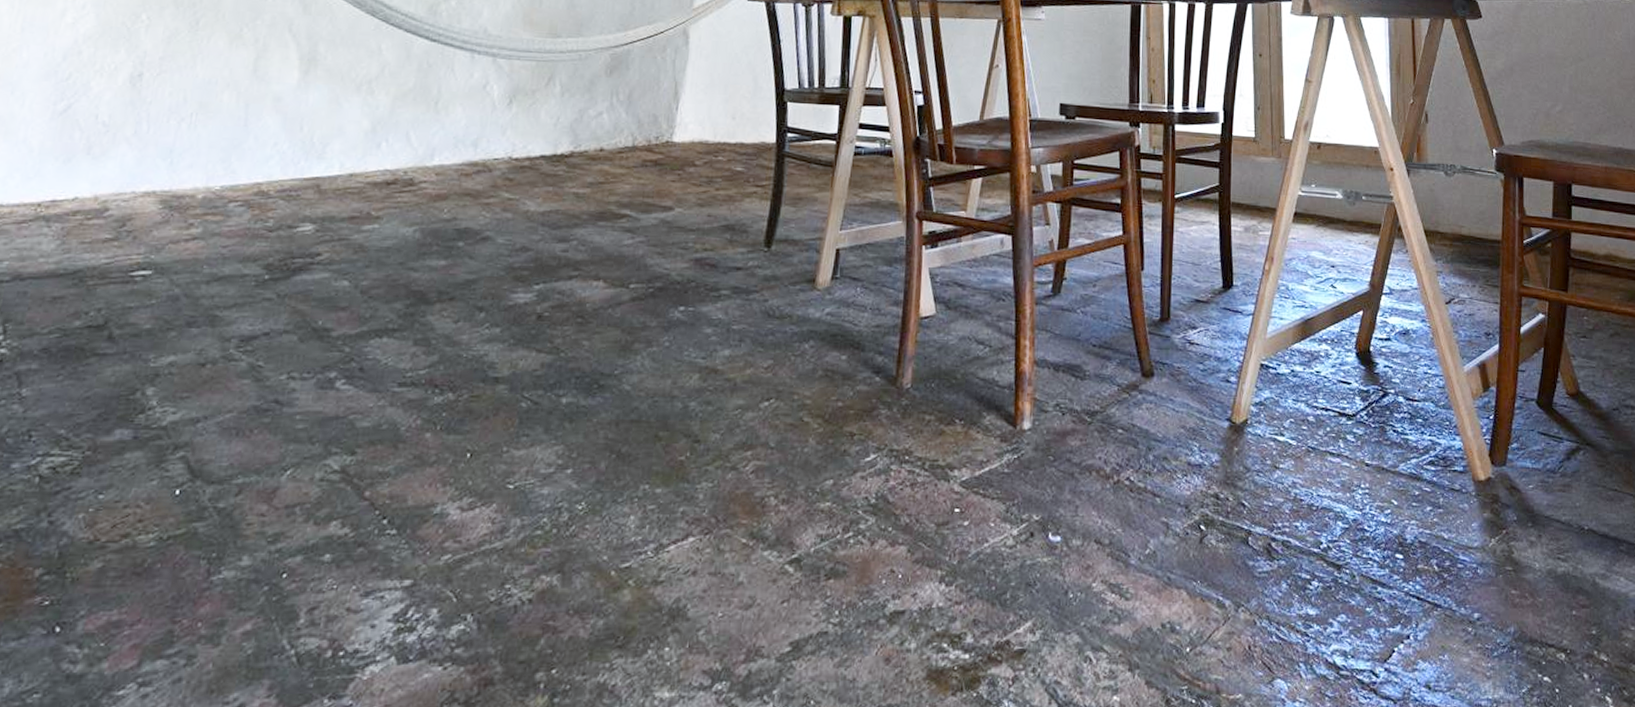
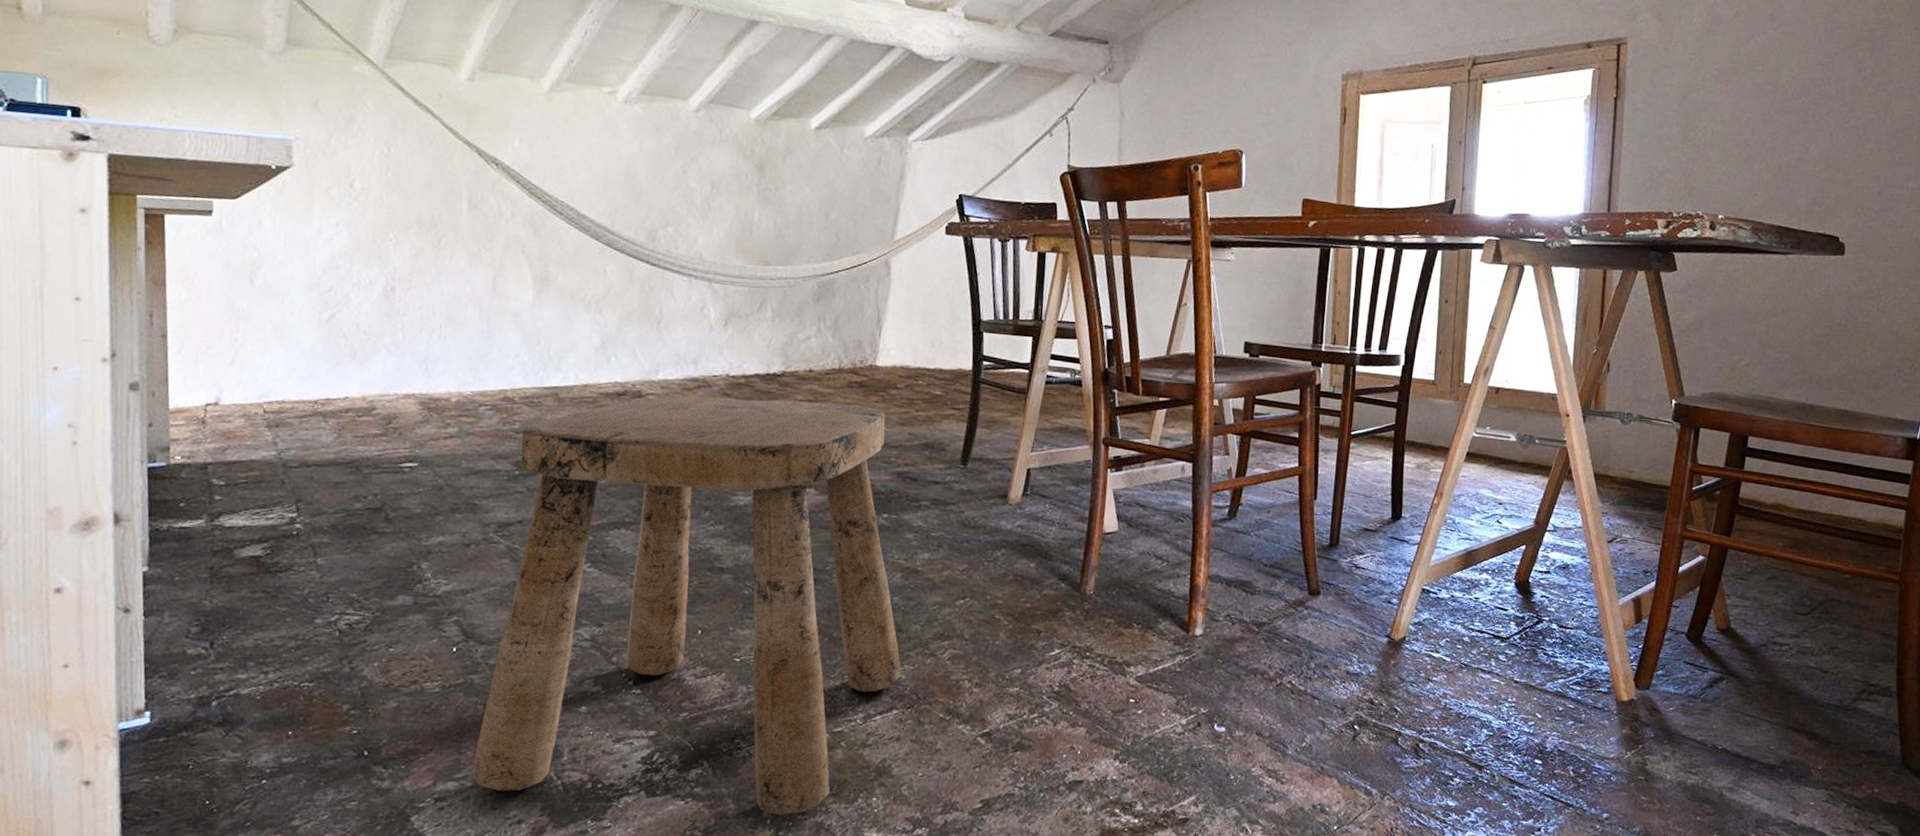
stool: none [186,182,699,677] -> present [472,396,901,815]

